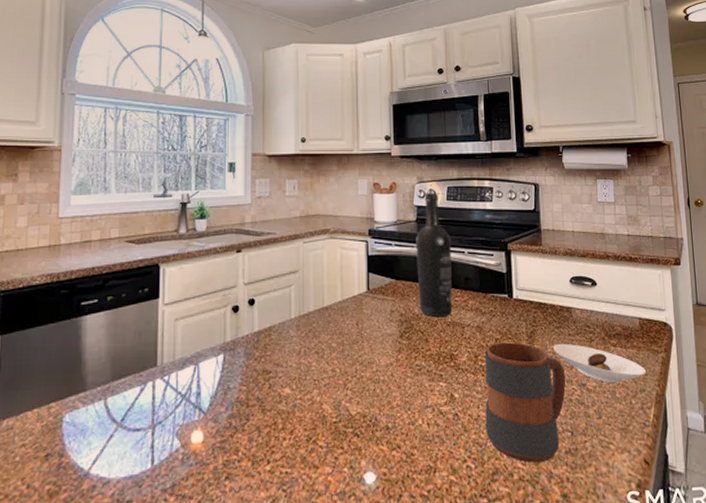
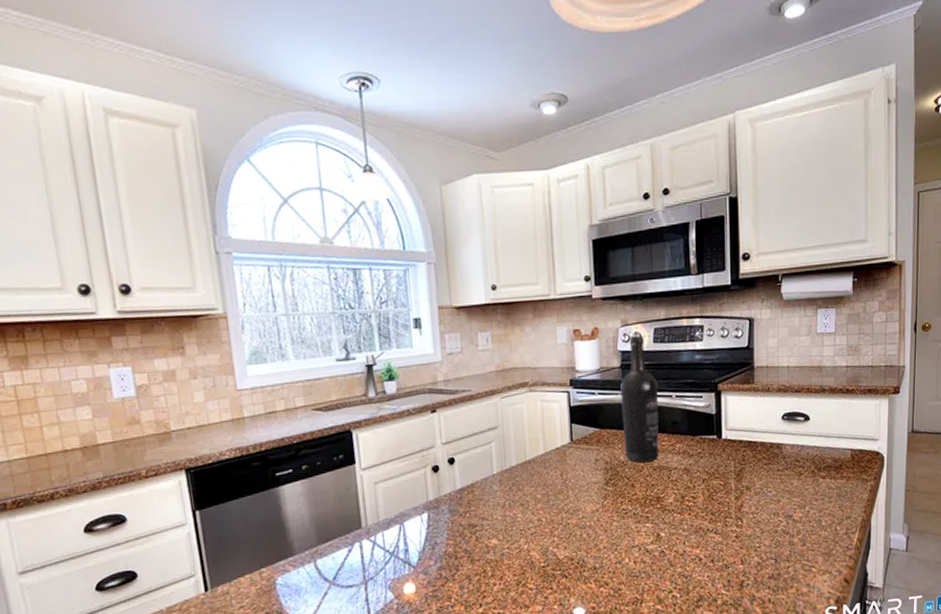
mug: present [485,342,566,463] -> none [691,481,772,589]
saucer: present [553,344,646,384] -> none [762,479,853,513]

